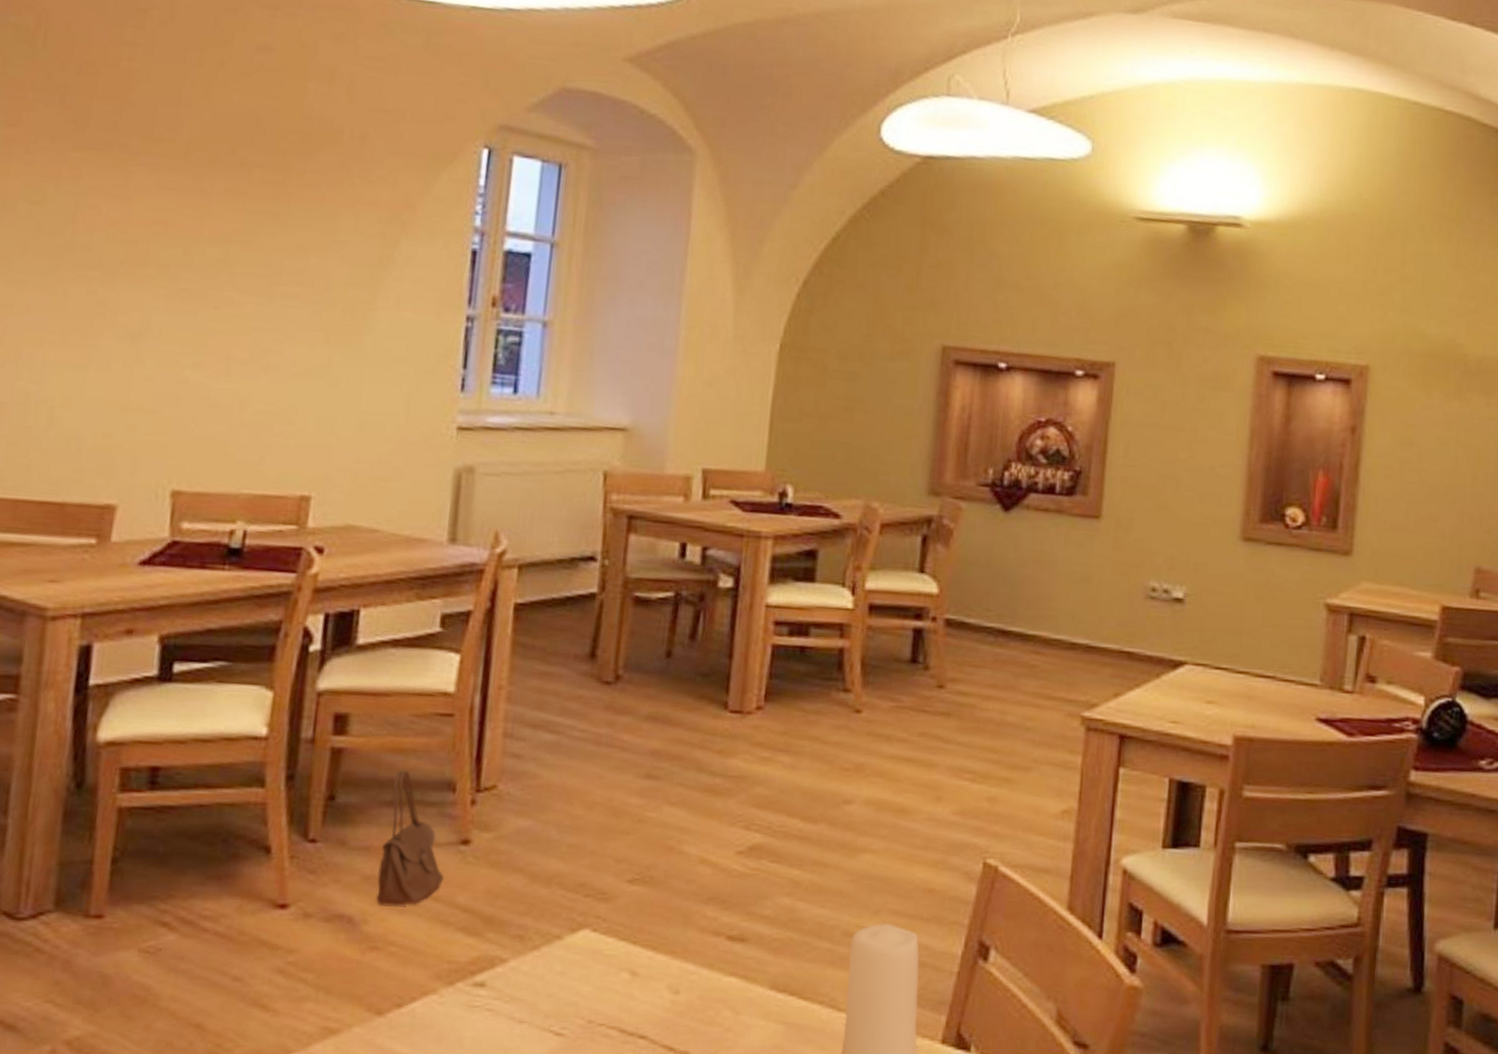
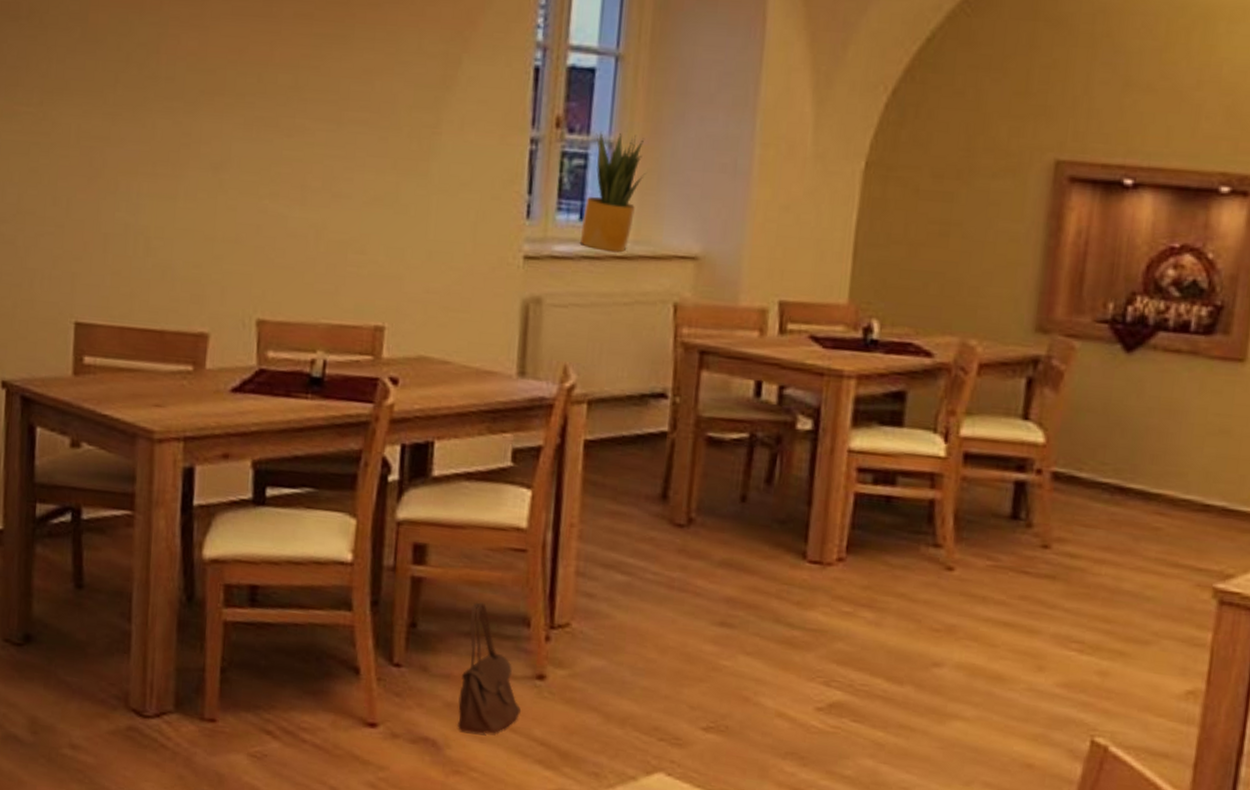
planter: none [514,312,579,425] -> present [581,132,646,254]

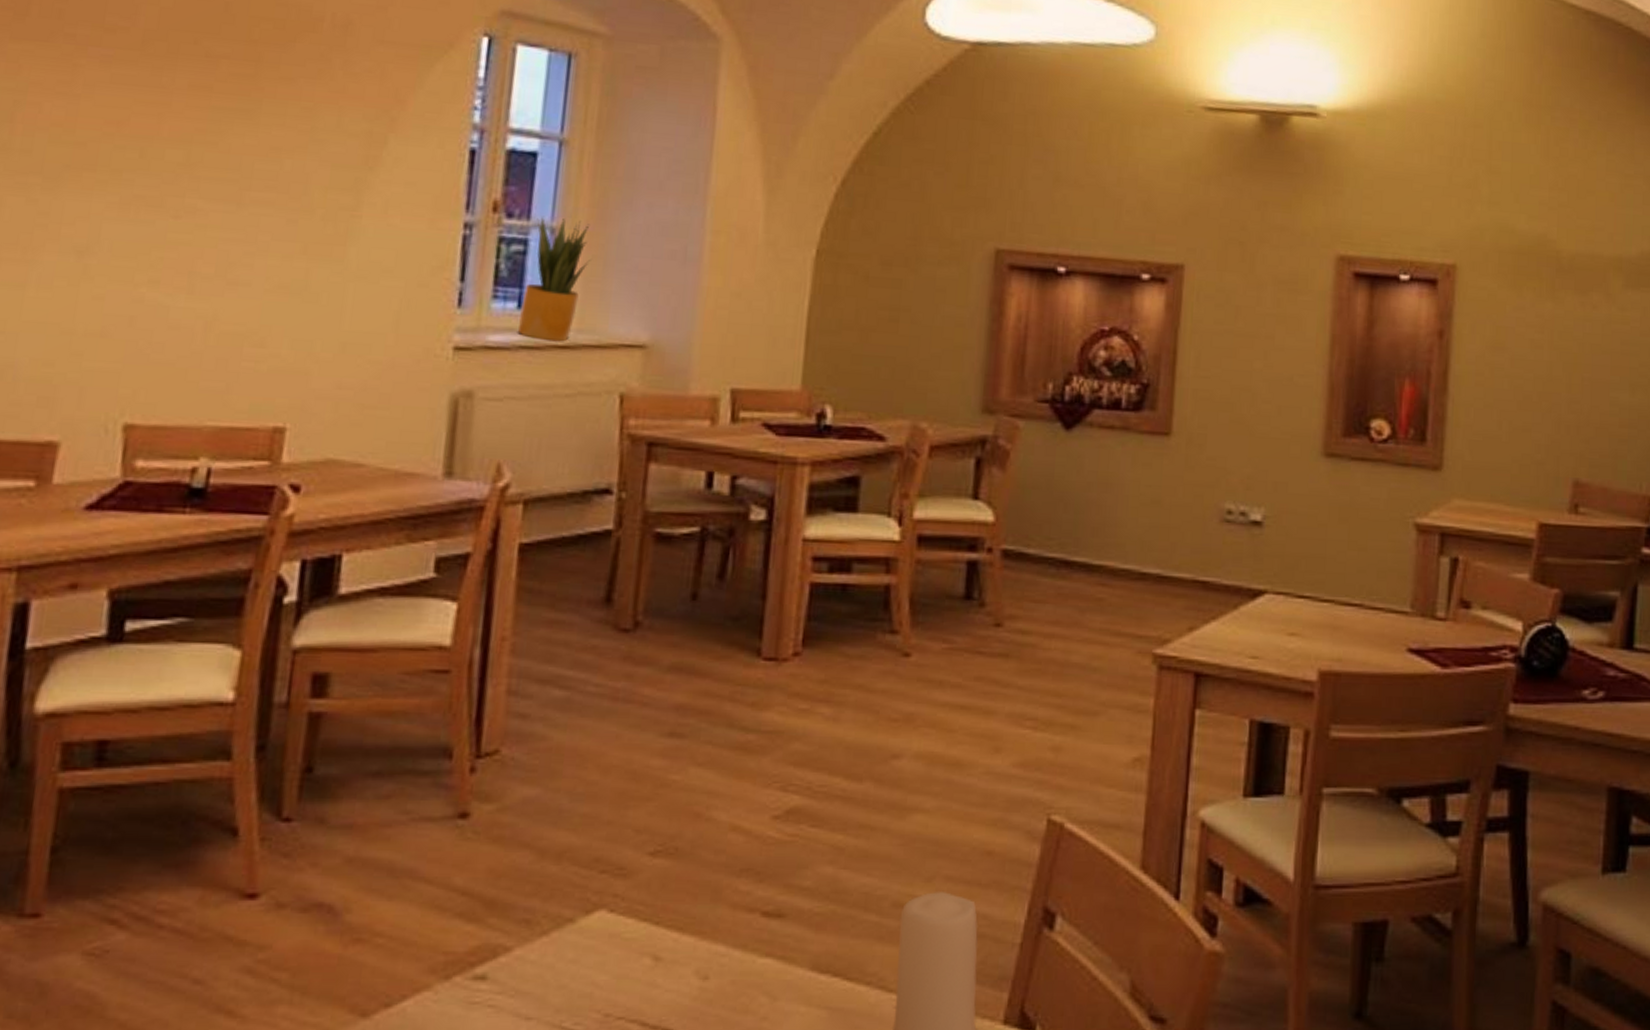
handbag: present [458,602,522,734] -> none [361,735,440,890]

